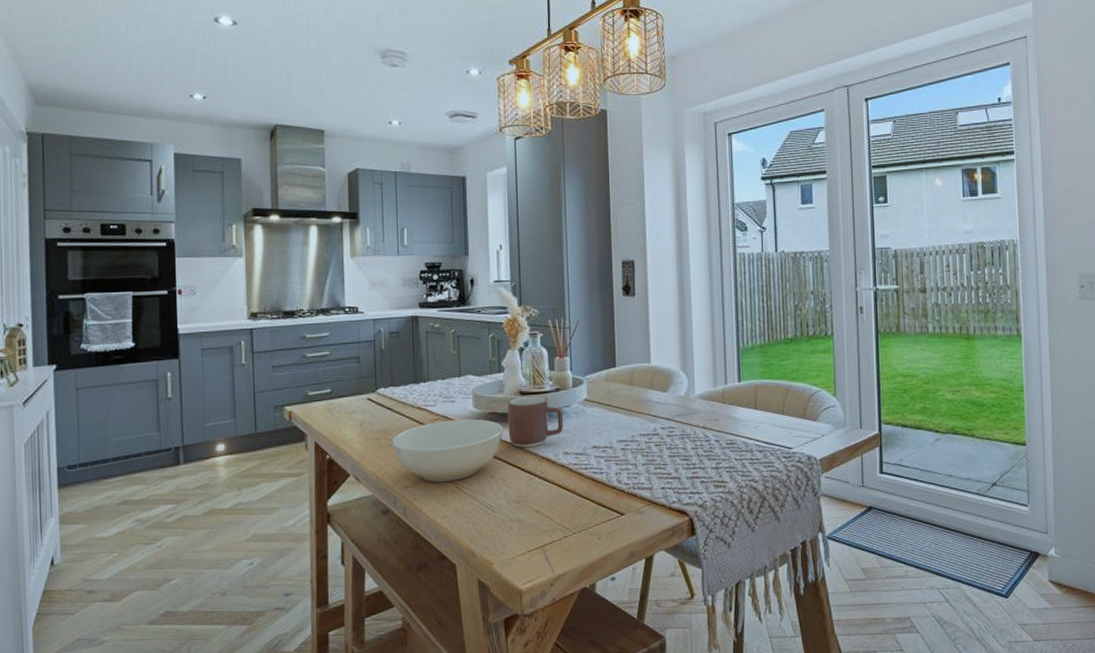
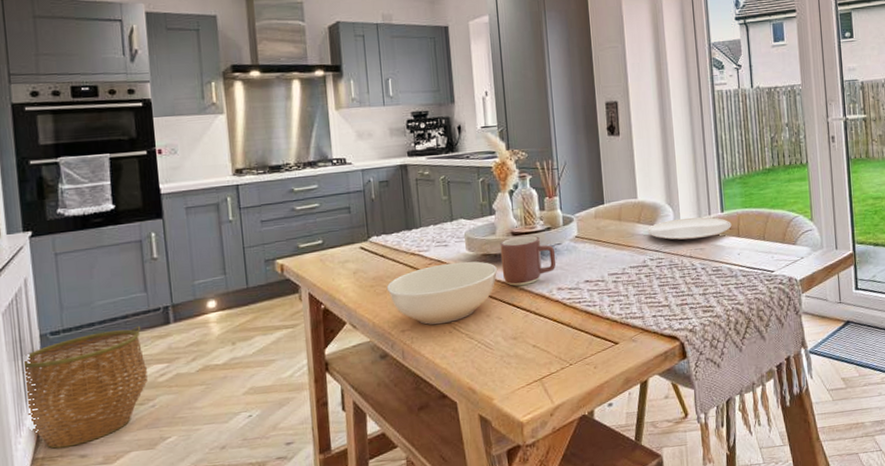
basket: none [40,464,157,582] -> present [23,325,148,449]
plate: none [660,385,749,410] -> present [648,217,732,241]

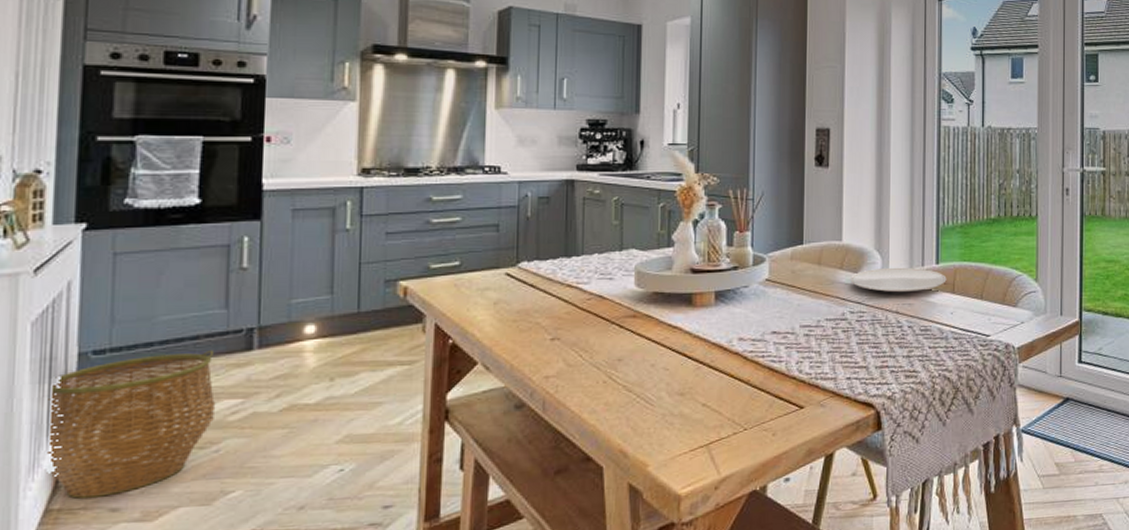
bowl: present [386,261,498,325] -> none [532,299,670,372]
mug: present [500,235,557,286] -> none [675,274,741,332]

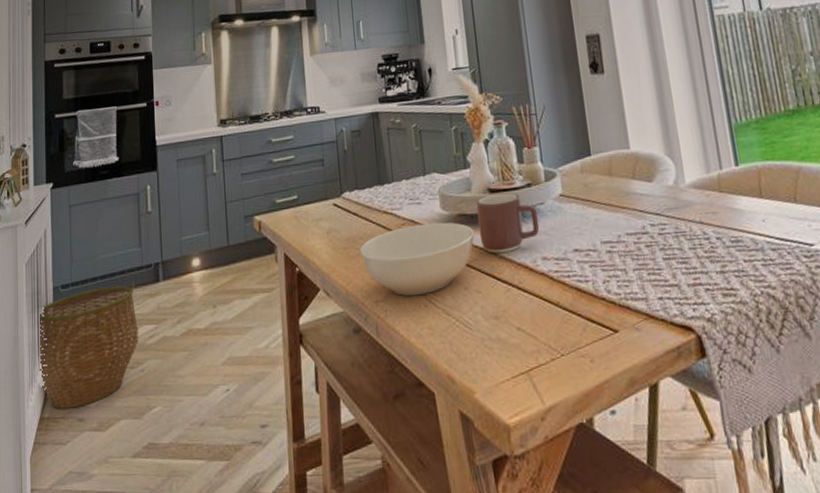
bowl: none [532,299,670,372] -> present [359,222,475,296]
mug: none [675,274,741,332] -> present [476,192,540,253]
plate: present [851,267,947,293] -> none [645,172,751,202]

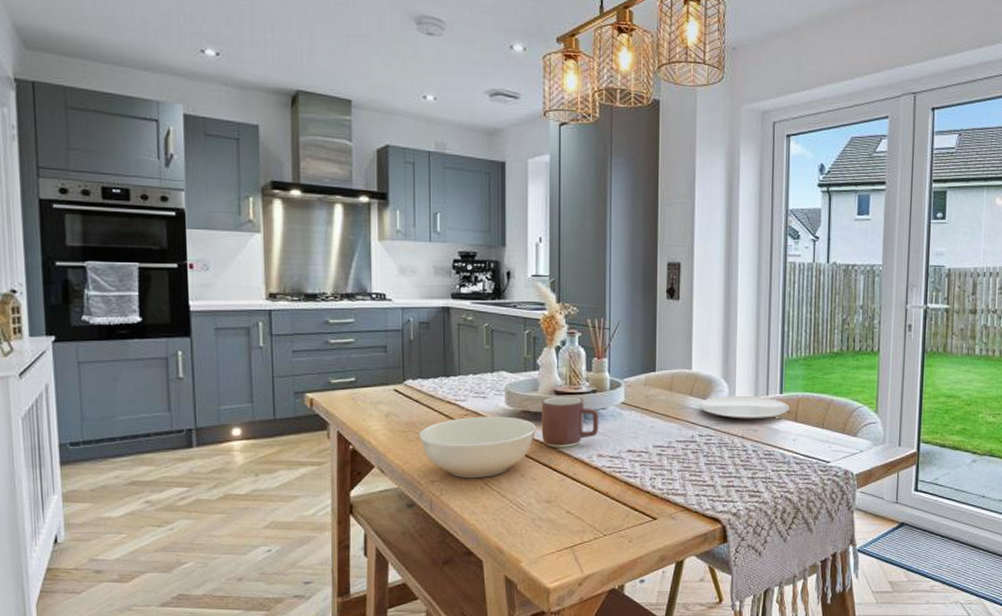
basket: present [38,282,139,409] -> none [40,446,168,561]
plate: none [645,172,751,202] -> present [699,395,790,419]

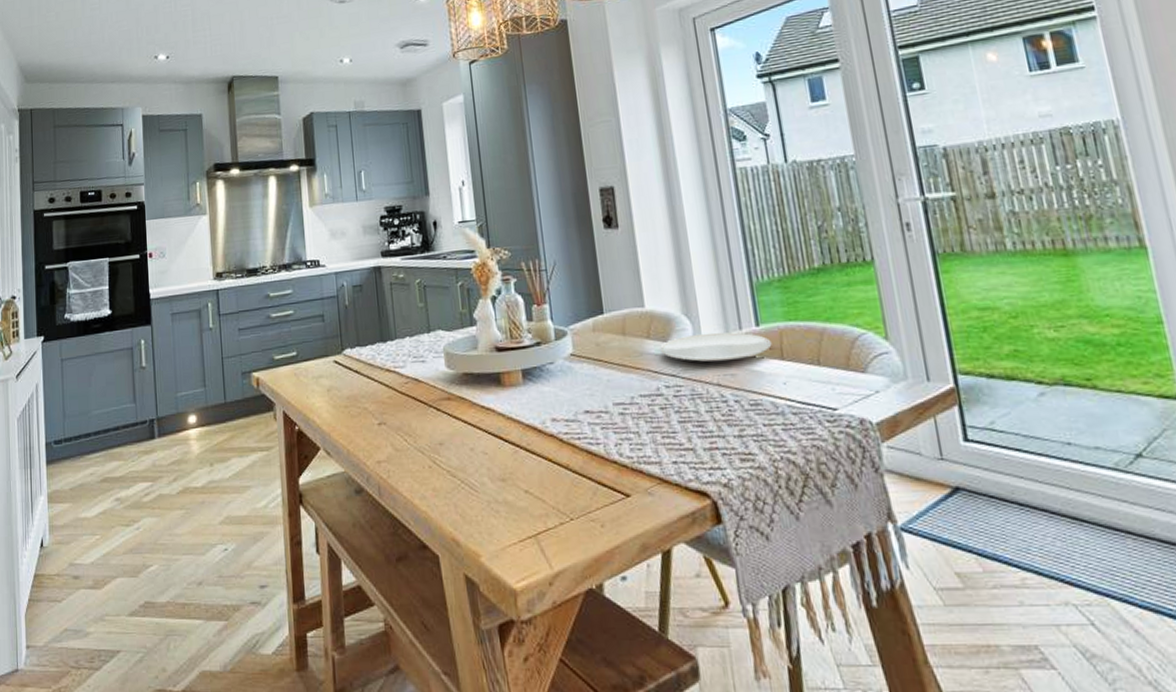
bowl: present [418,416,537,479] -> none [361,381,482,457]
mug: present [541,396,599,447] -> none [482,351,549,414]

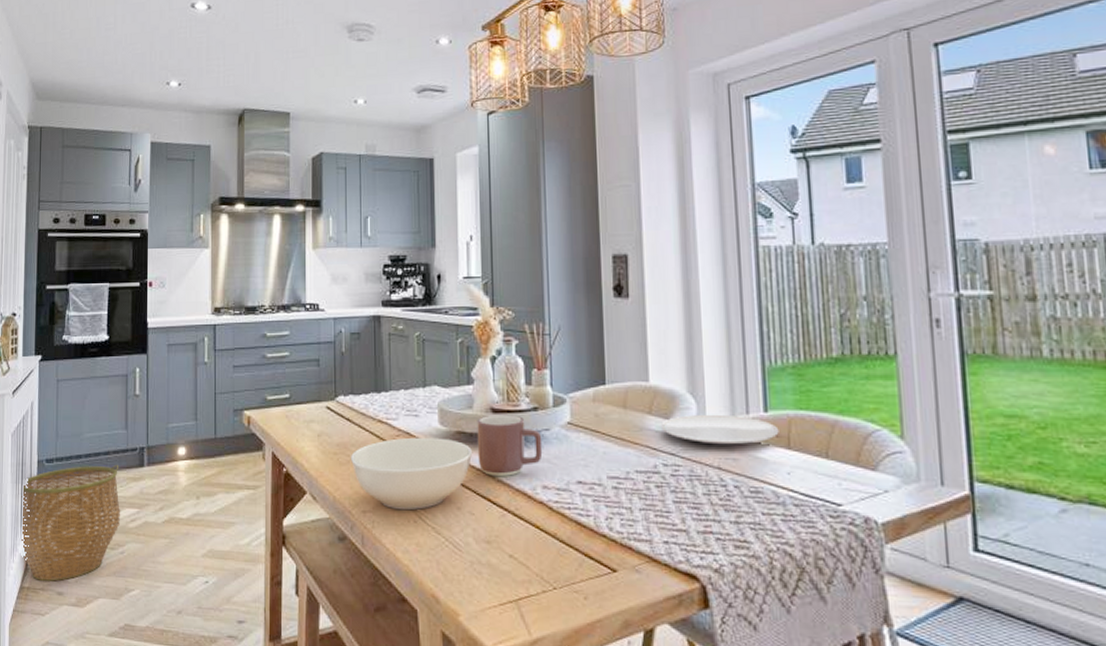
basket: none [31,439,135,566] -> present [21,464,121,582]
bowl: none [361,381,482,457] -> present [350,437,473,510]
mug: none [482,351,549,414] -> present [477,414,543,476]

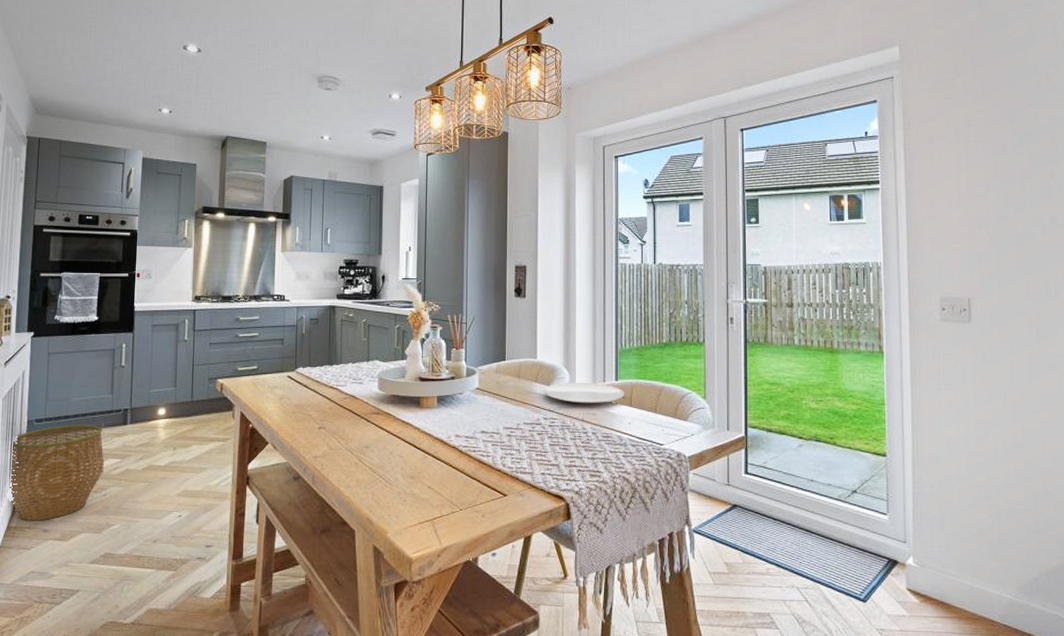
bowl: present [350,437,473,510] -> none [305,399,404,455]
mug: present [477,414,543,476] -> none [407,382,457,428]

